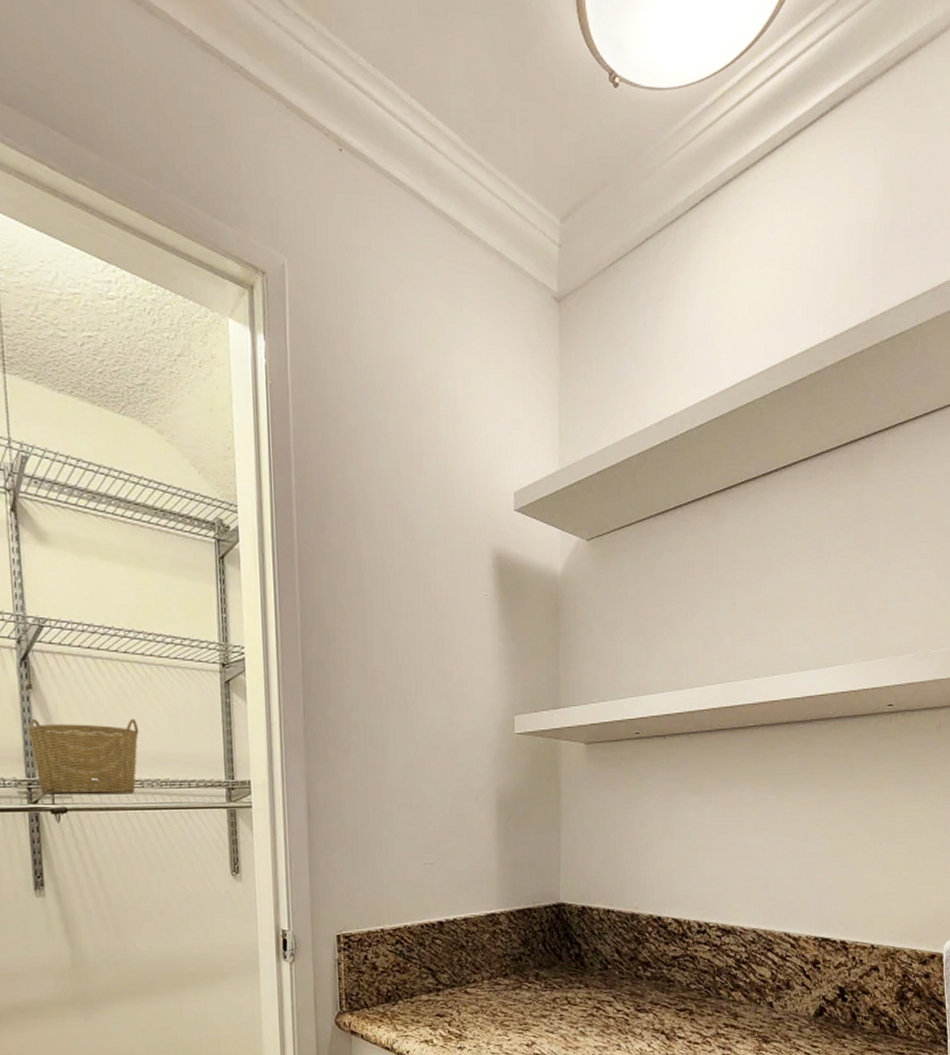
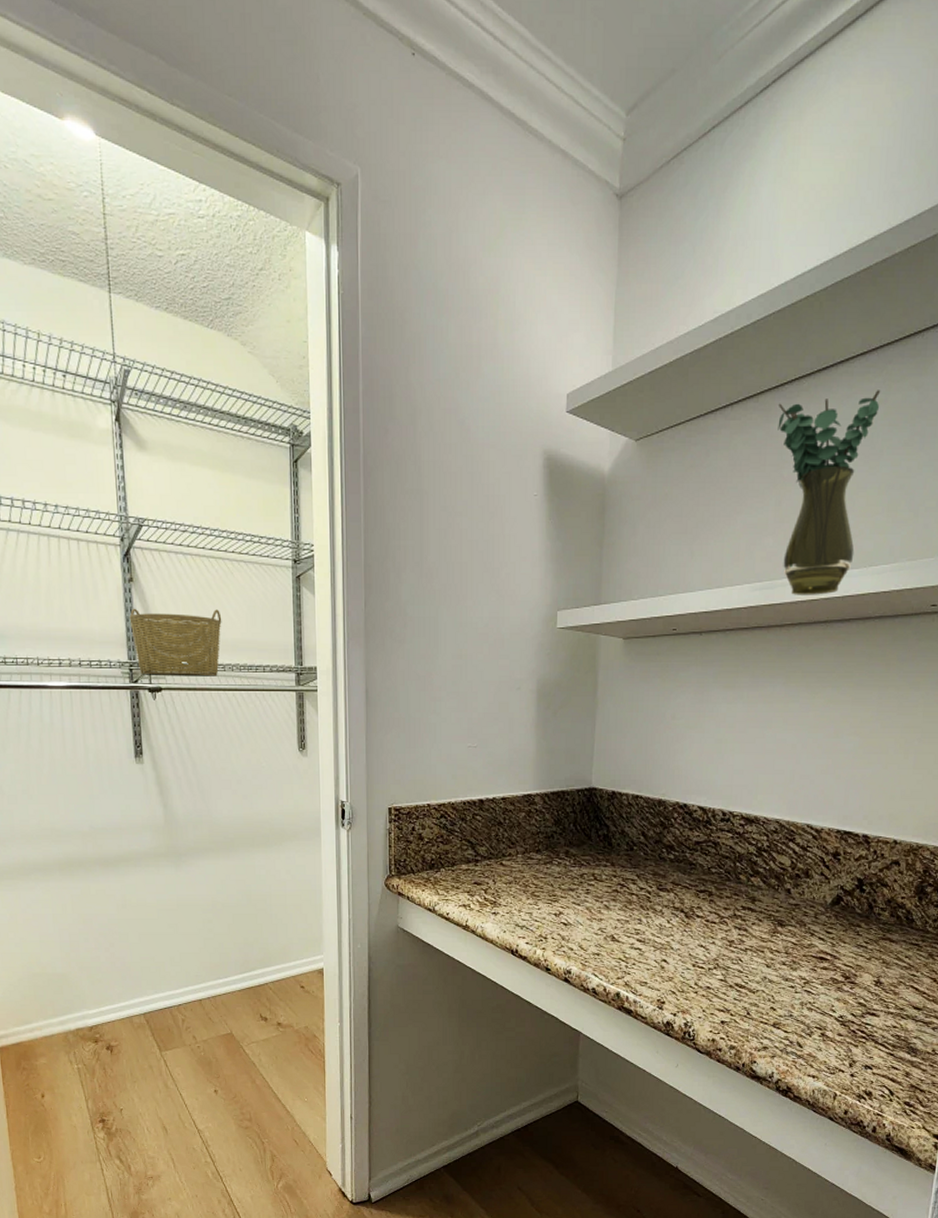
vase: none [727,495,824,696] -> present [777,390,880,595]

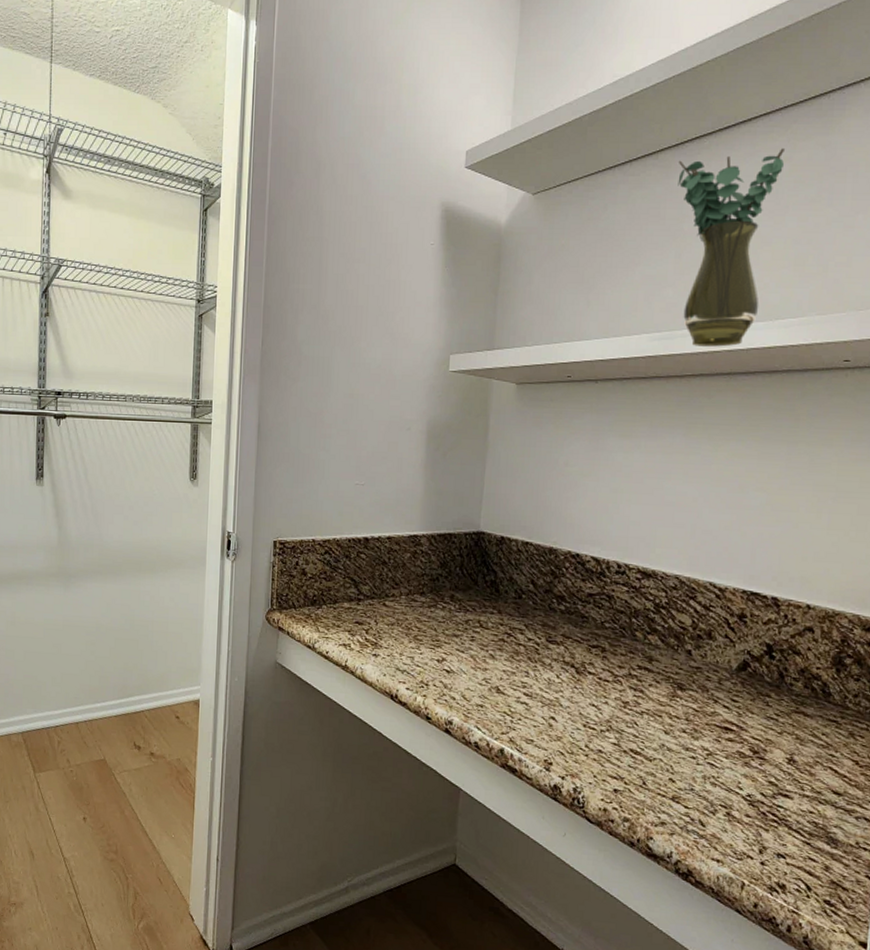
basket: present [129,608,222,677] -> none [42,340,127,406]

